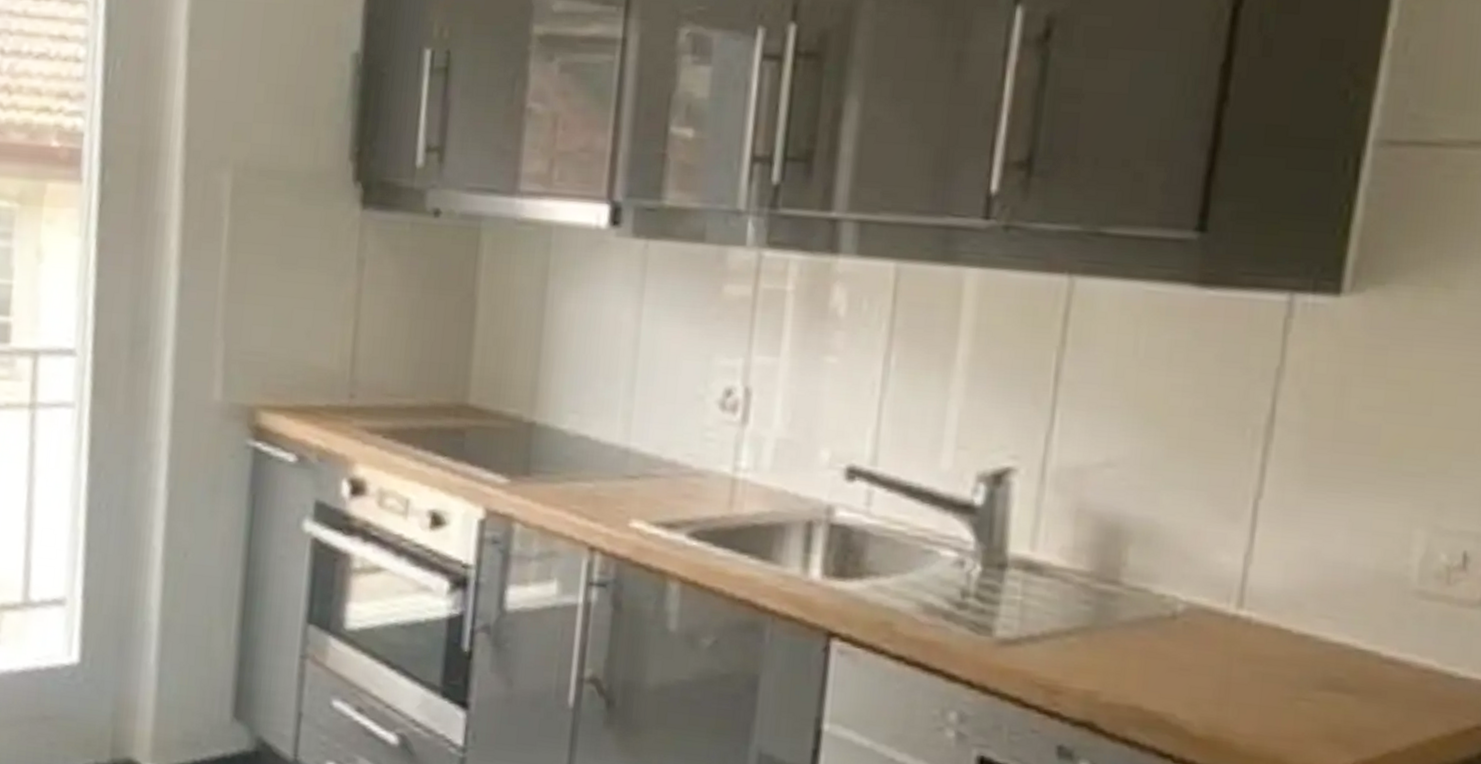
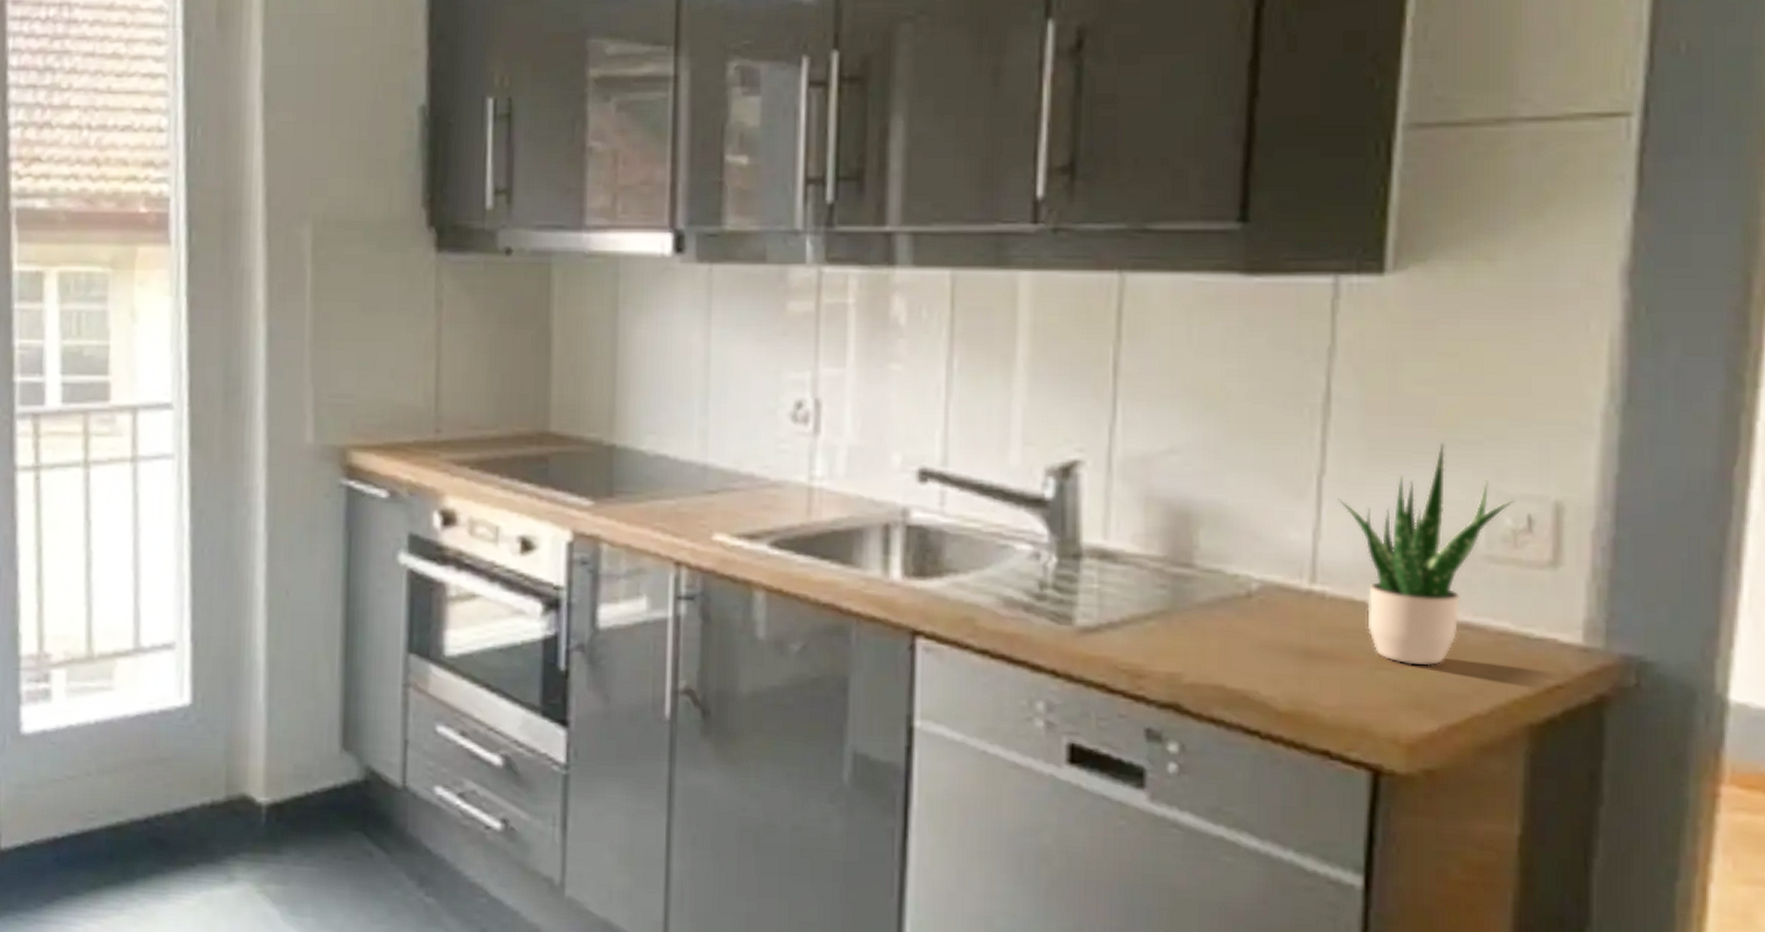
potted plant: none [1271,472,1453,699] -> present [1337,442,1516,666]

